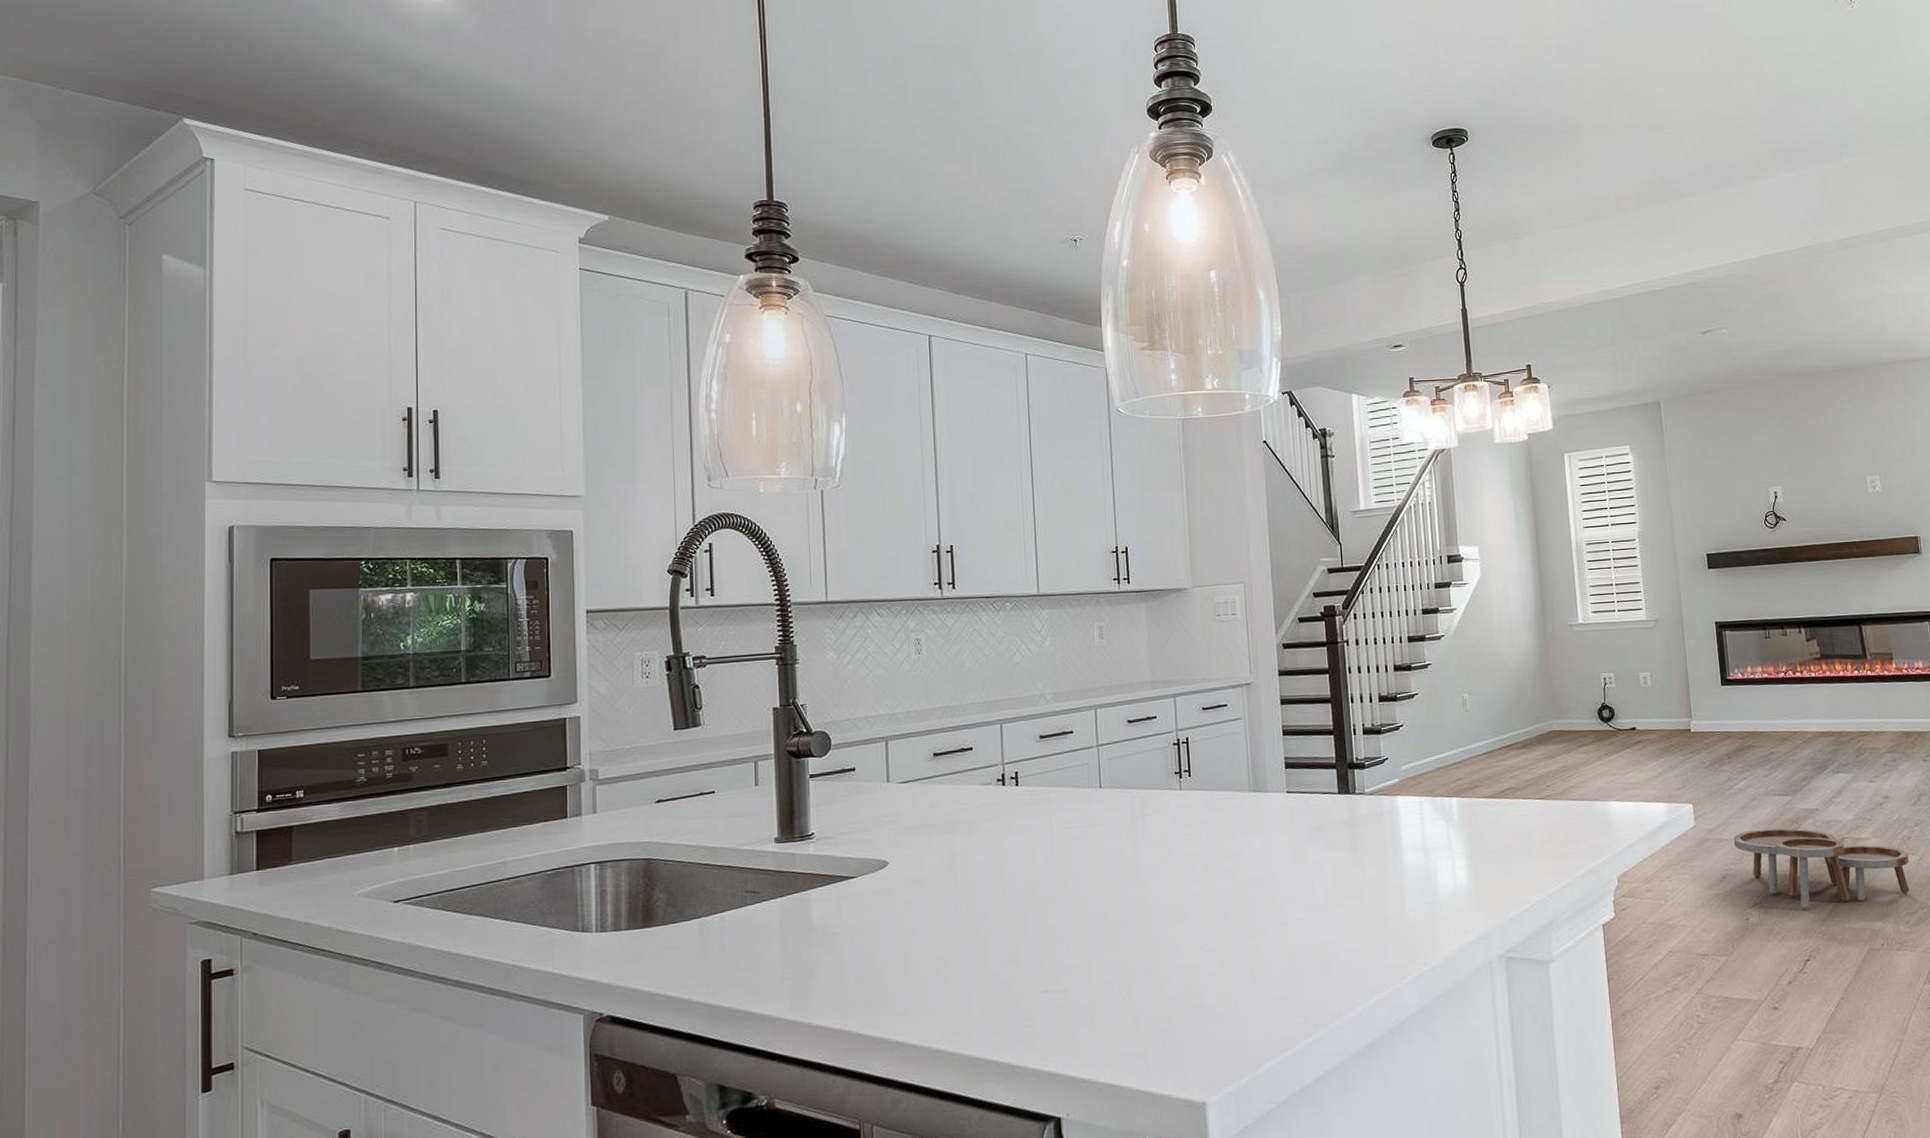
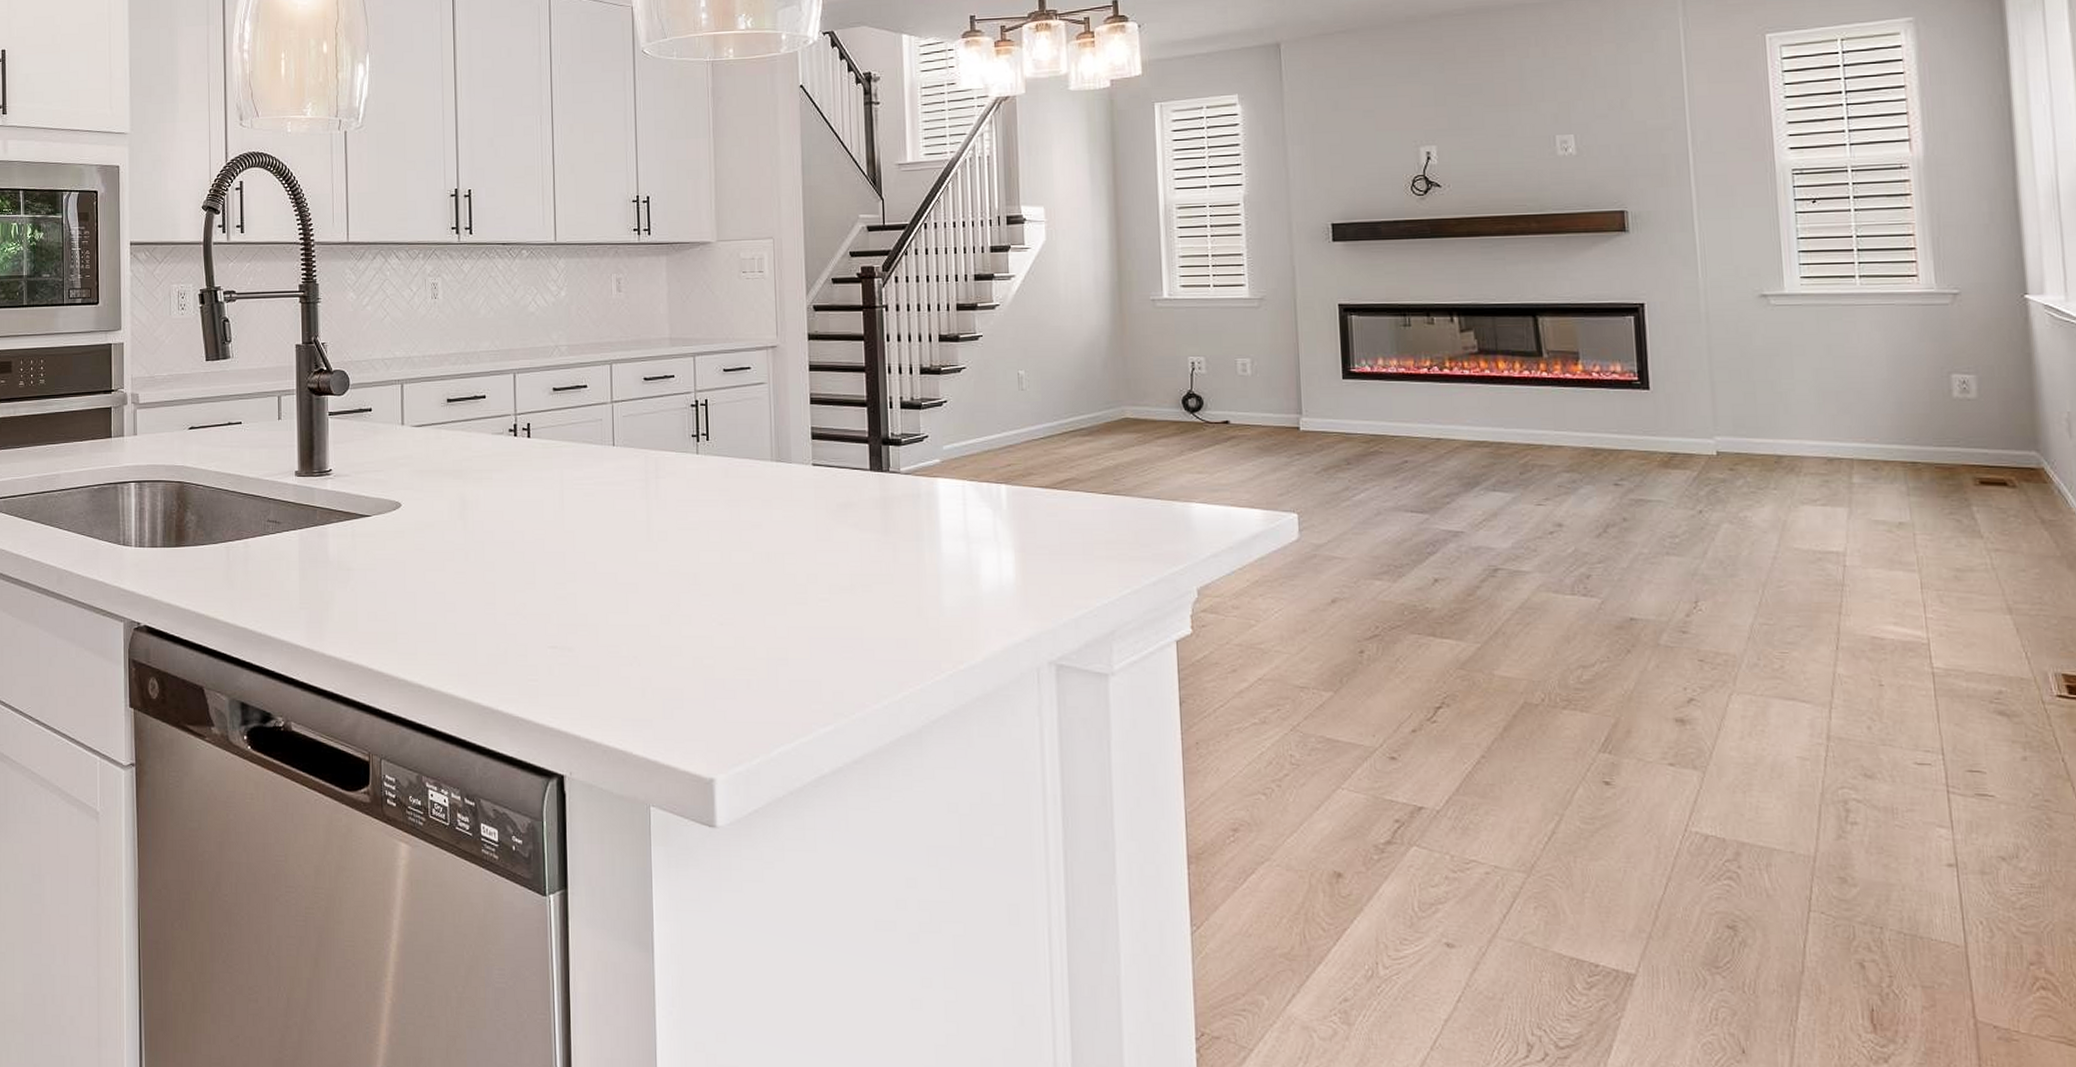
nesting tables: present [1733,828,1910,909] -> none [1348,550,1586,648]

